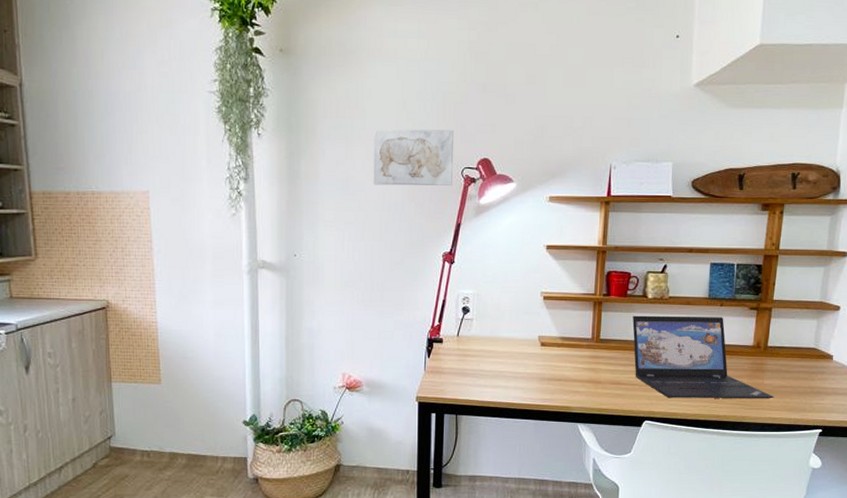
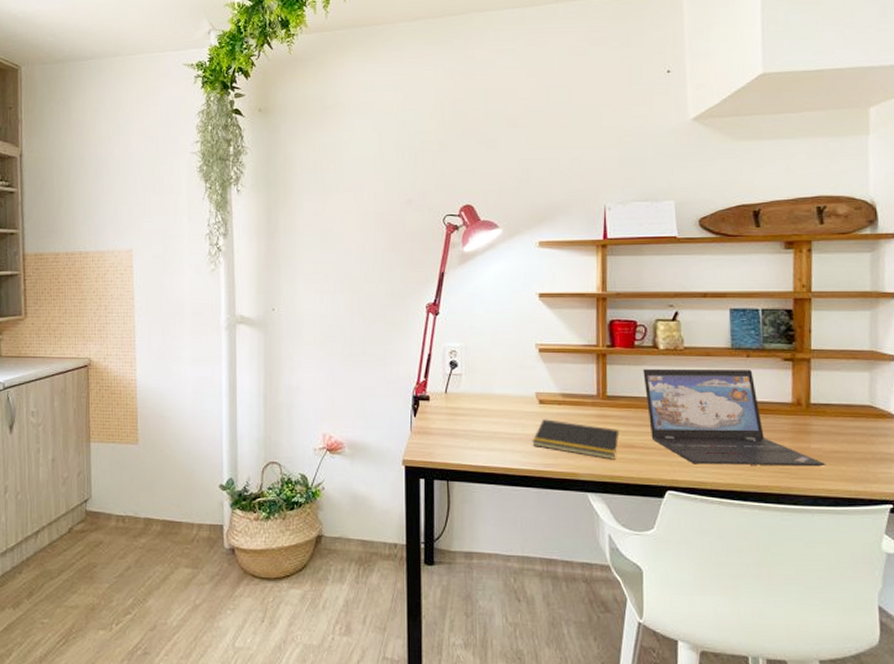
wall art: present [373,129,455,186] -> none [351,177,434,236]
notepad: none [532,360,609,395] -> present [532,419,620,460]

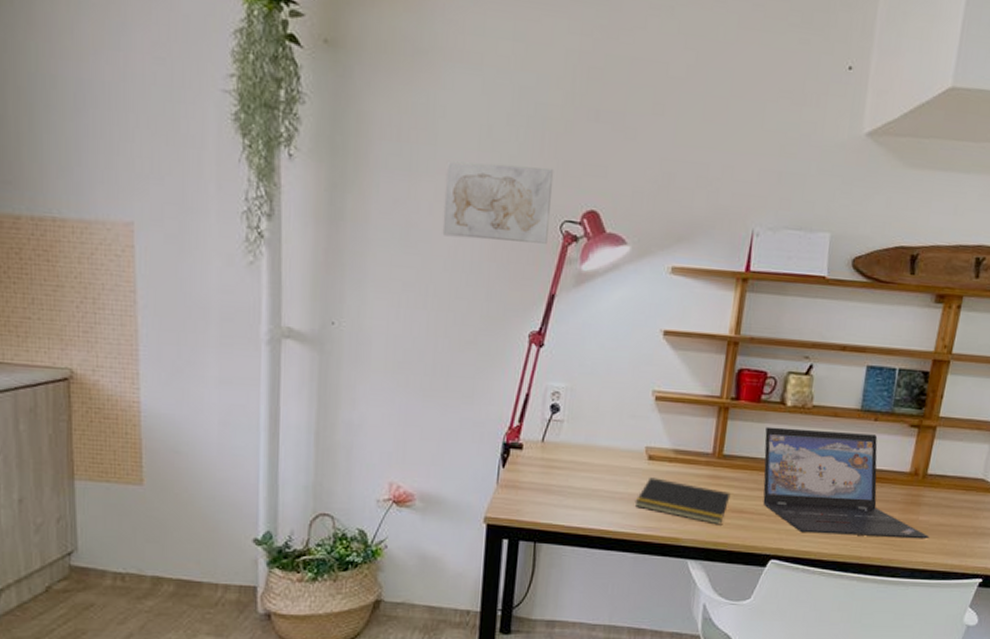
wall art: none [351,177,434,236] -> present [442,160,554,244]

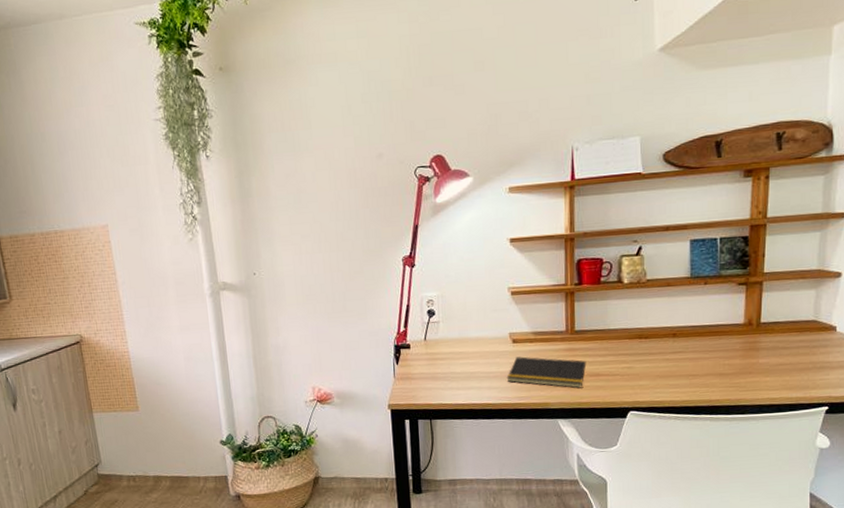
wall art: present [442,160,554,244] -> none [320,128,406,195]
laptop: present [763,426,930,539] -> none [608,296,772,386]

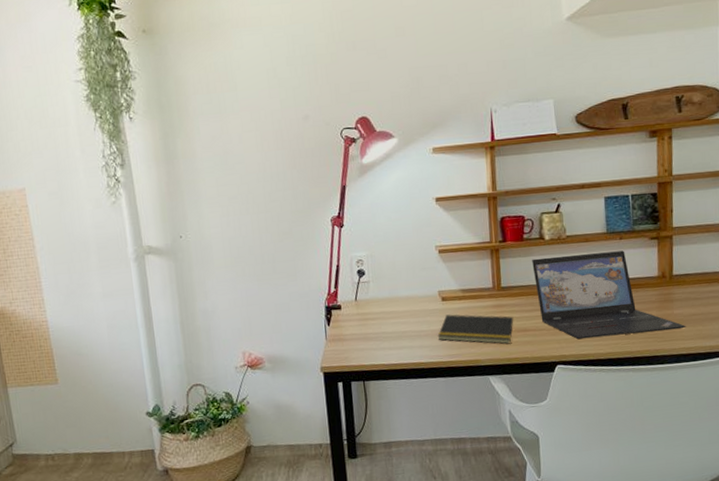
laptop: none [608,296,772,386] -> present [532,250,686,340]

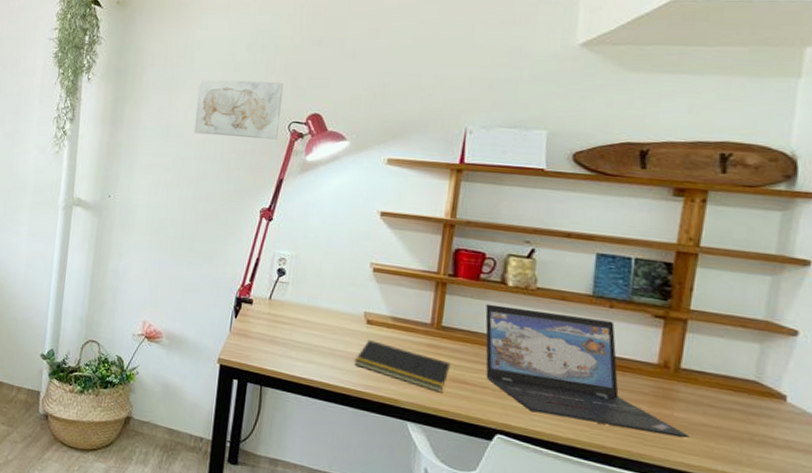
wall art: none [246,91,333,157] -> present [193,79,284,140]

